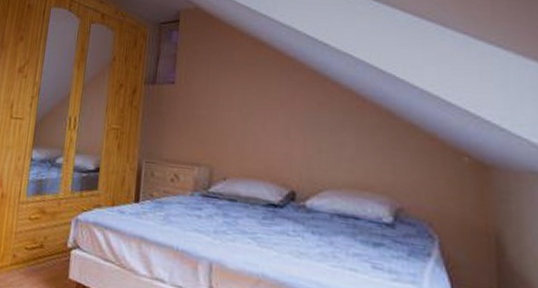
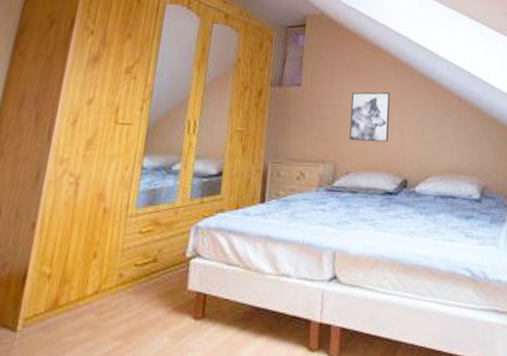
wall art: none [227,90,274,148] -> present [349,92,390,143]

